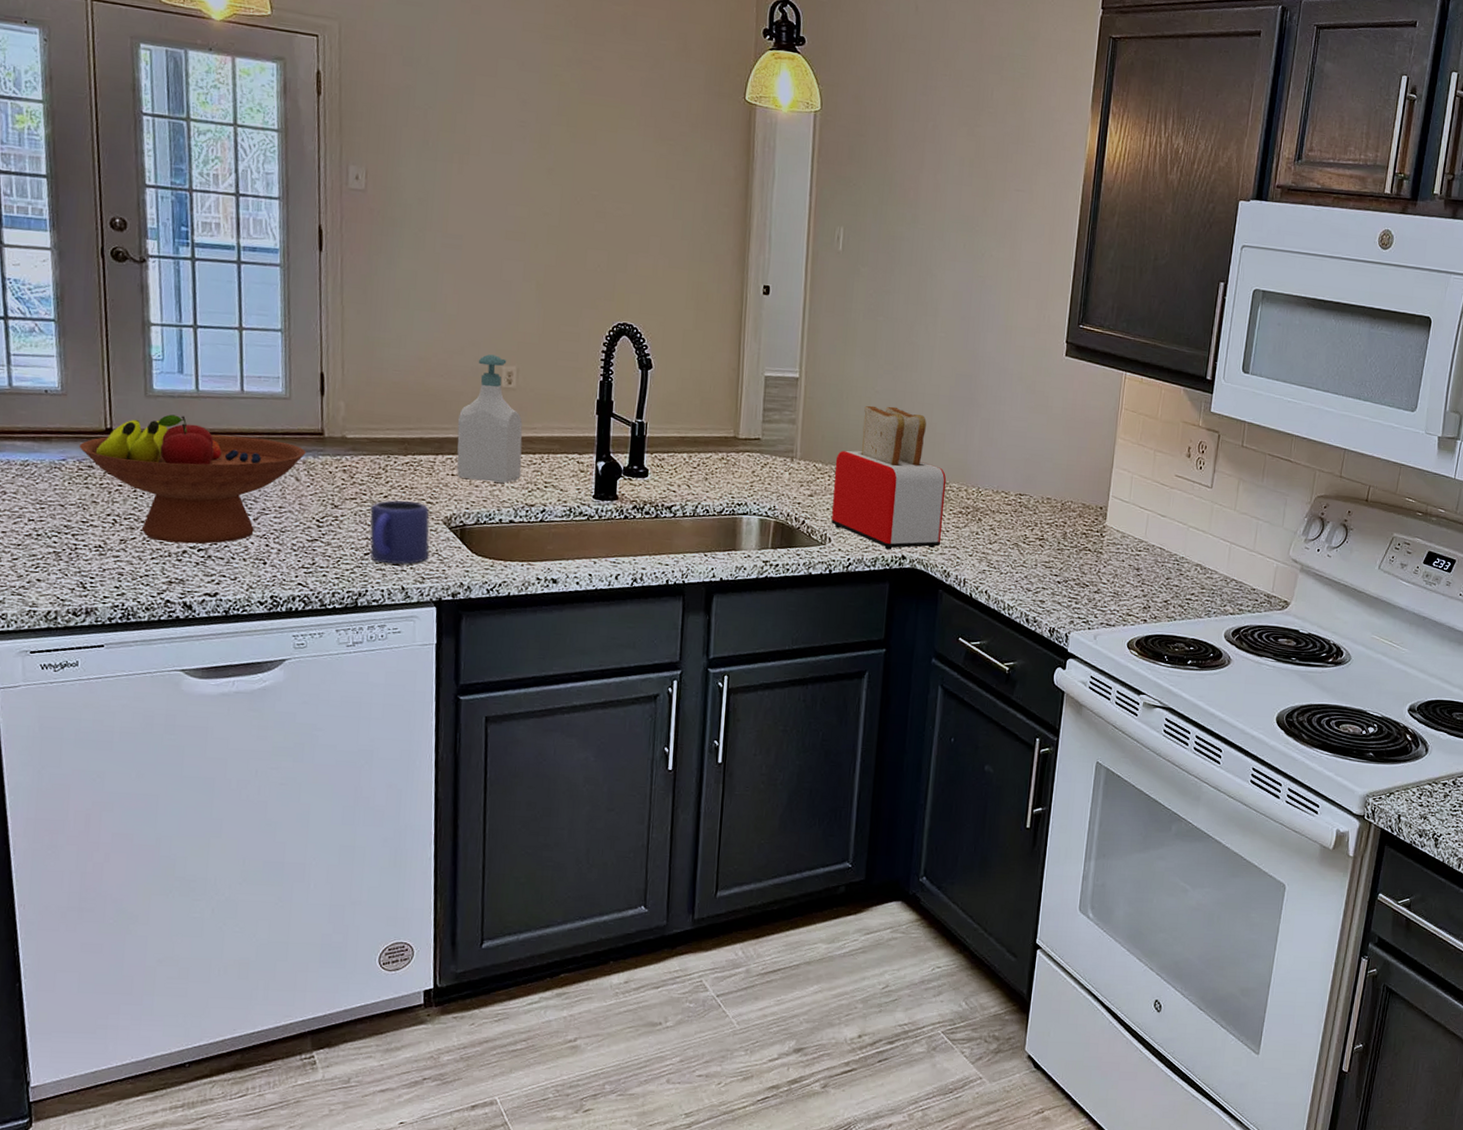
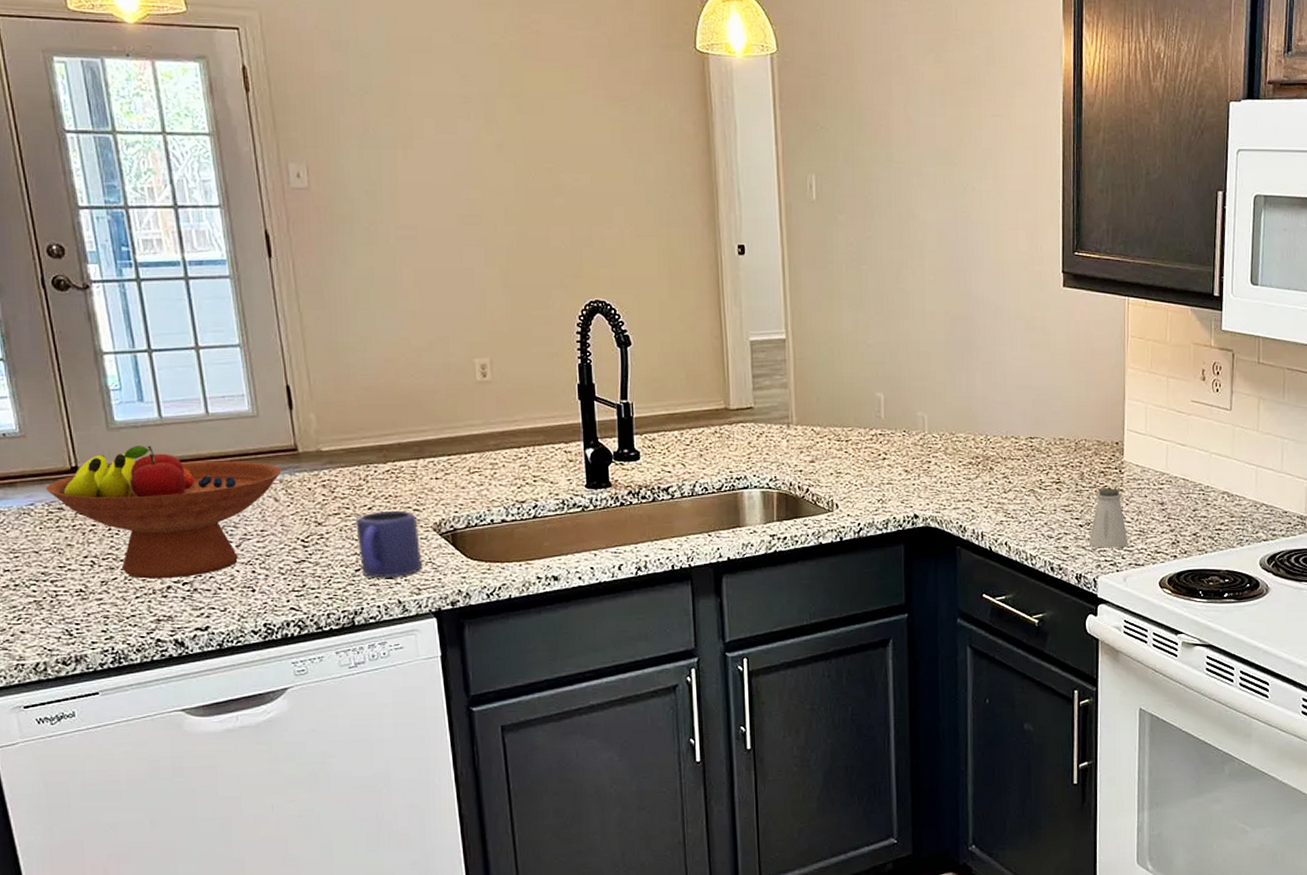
soap bottle: present [457,354,523,483] -> none [436,348,508,482]
toaster: present [831,405,947,550] -> none [834,359,953,510]
saltshaker: none [1064,549,1102,607] -> present [1088,488,1128,548]

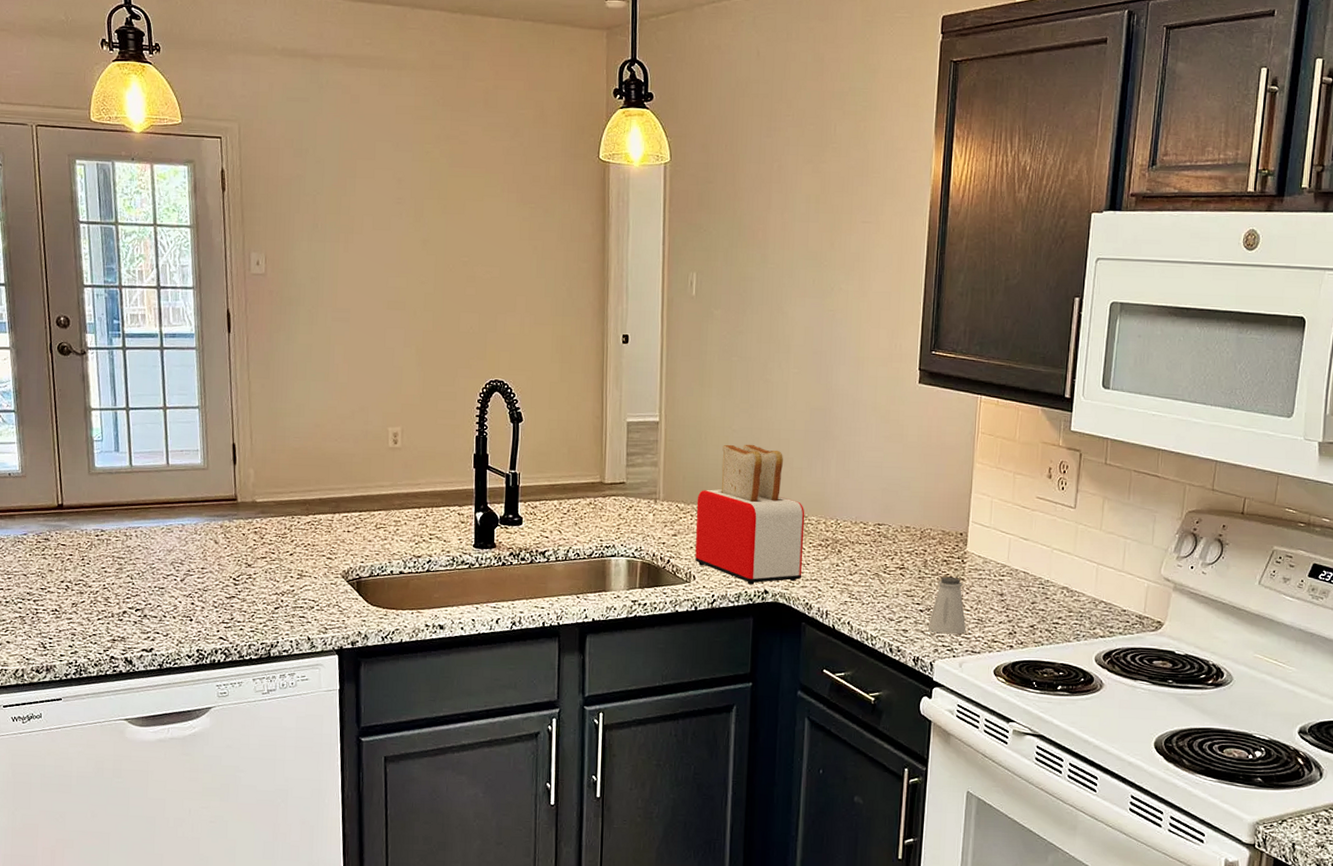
fruit bowl: present [45,445,282,579] -> none [37,489,223,605]
mug: present [356,510,423,578] -> none [278,557,331,617]
toaster: none [834,359,953,510] -> present [695,444,805,585]

